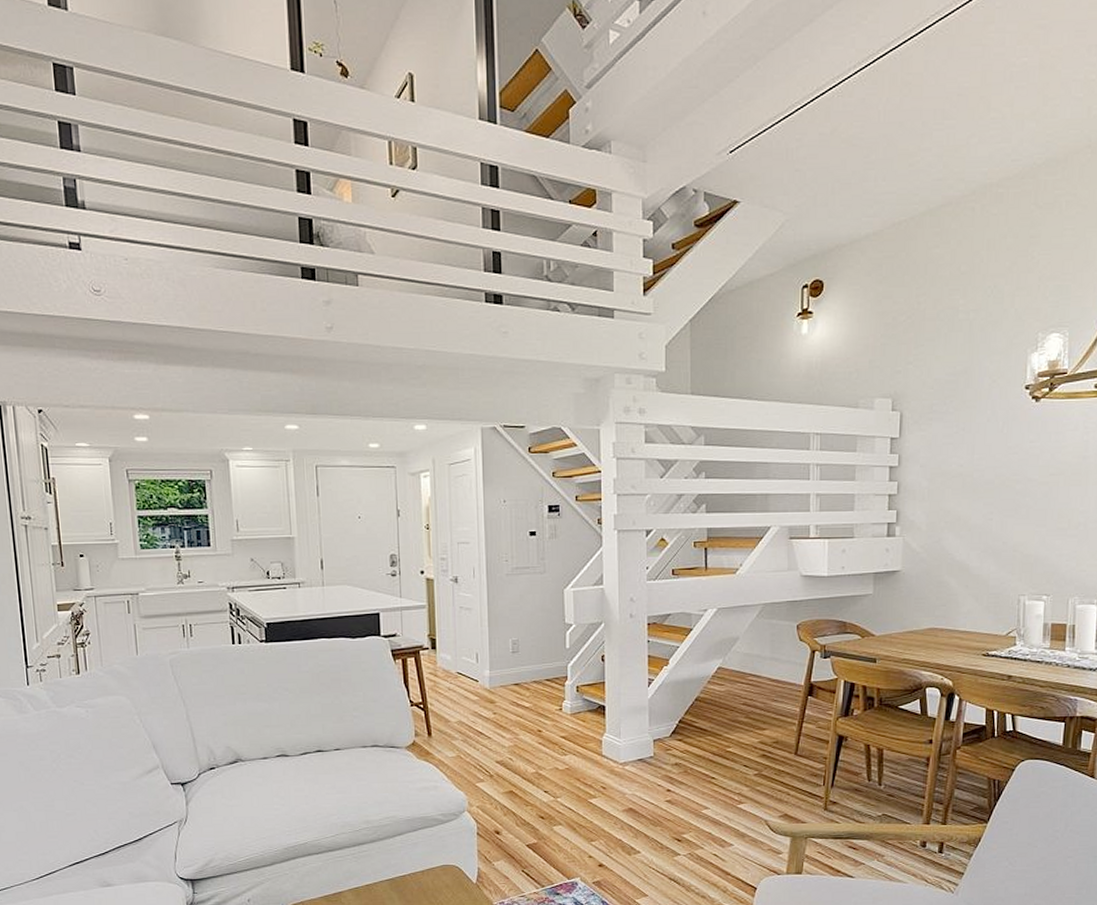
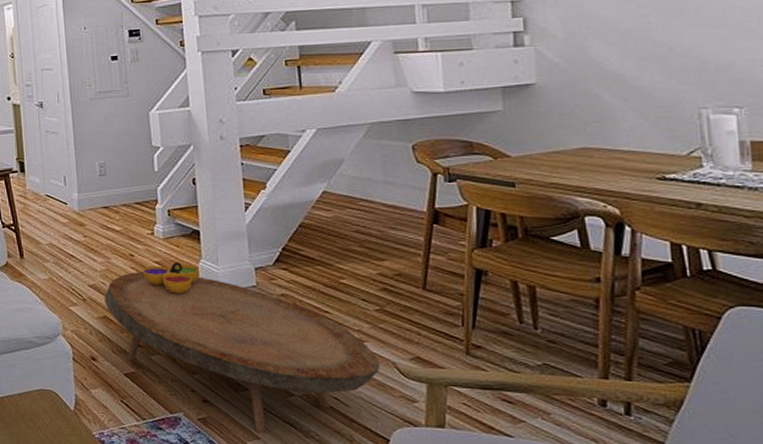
coffee table: none [510,746,754,892] -> present [104,271,380,434]
decorative bowl: none [549,736,602,766] -> present [142,262,200,294]

